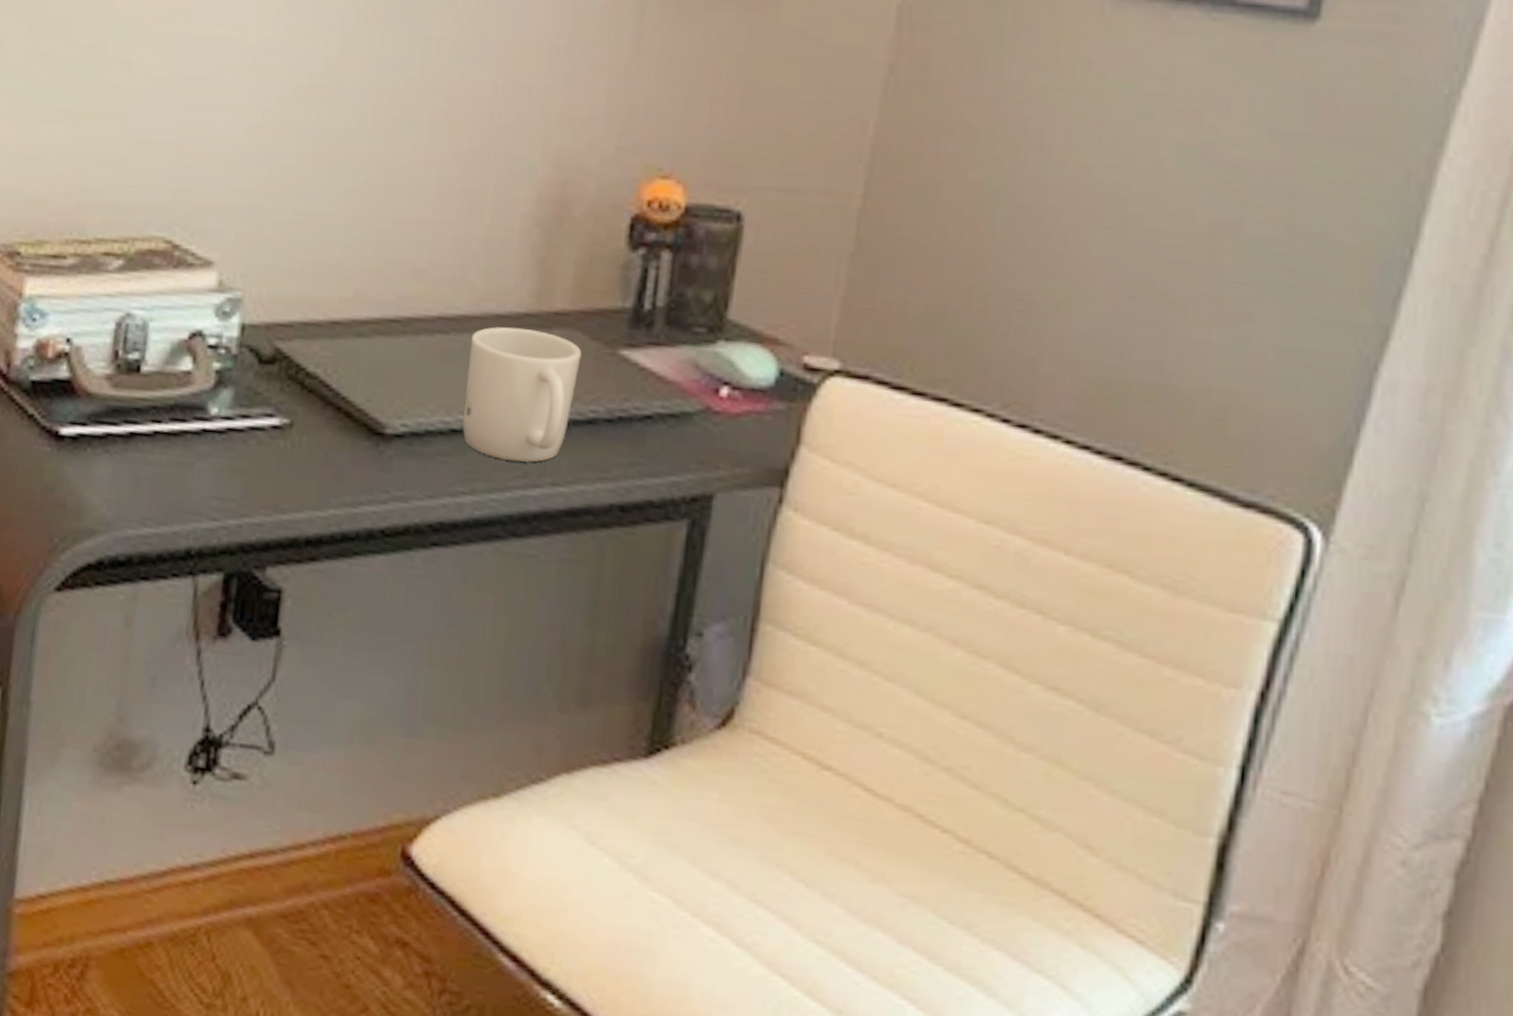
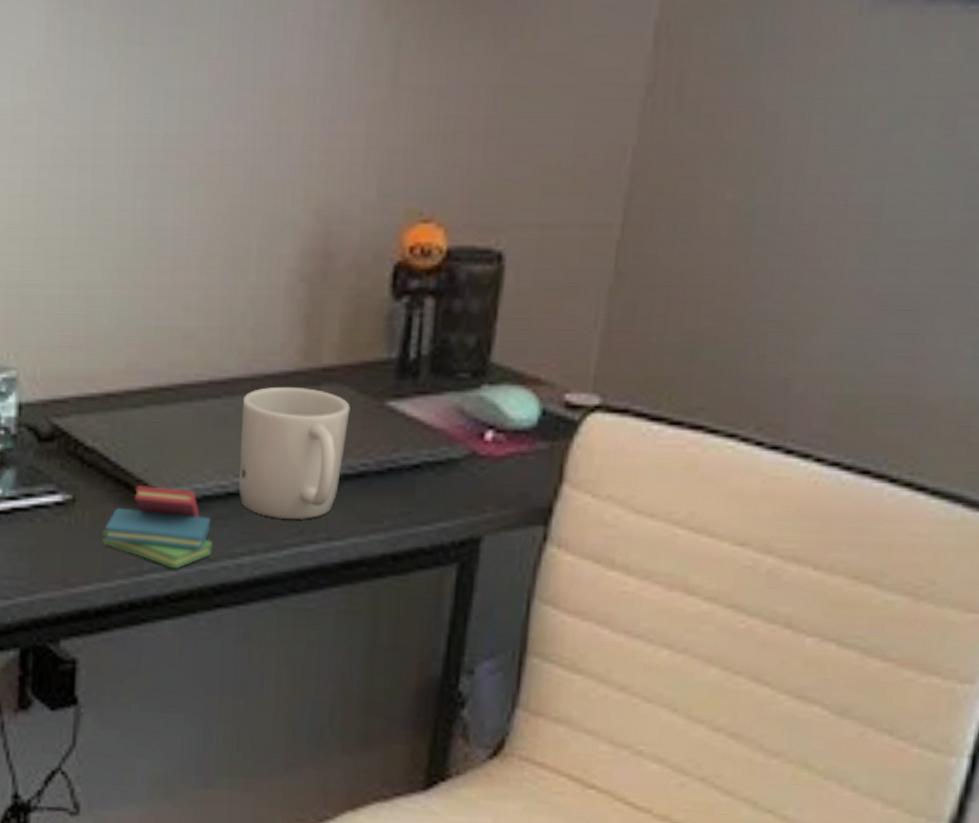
sticky notes: none [317,414,433,503] -> present [102,484,213,569]

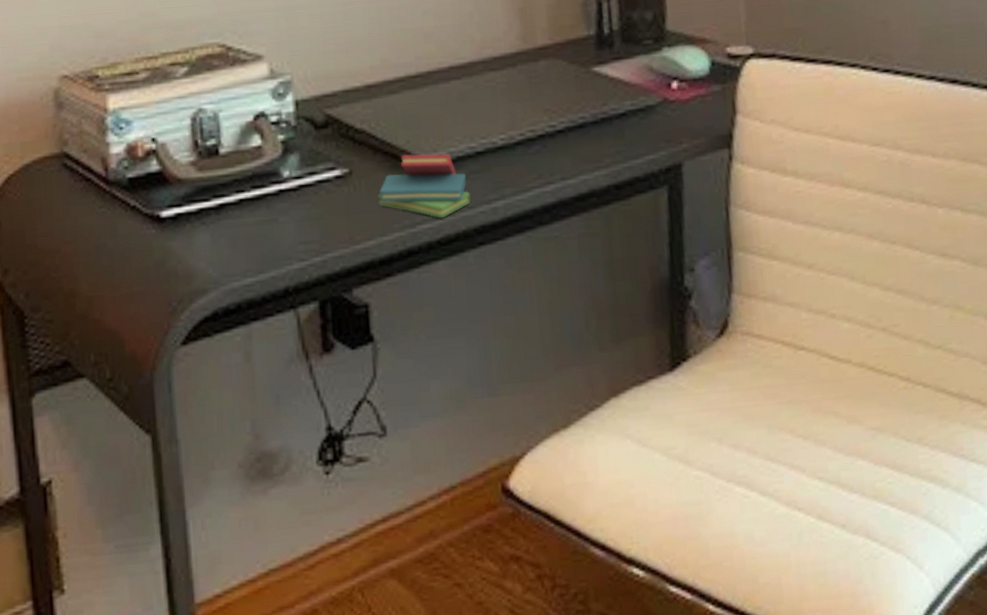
mug: present [238,386,351,519] -> none [478,64,565,168]

